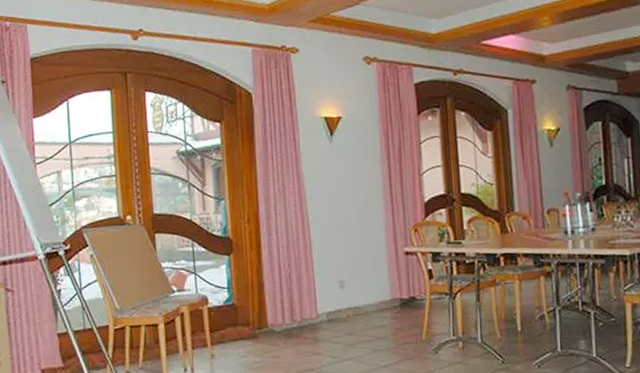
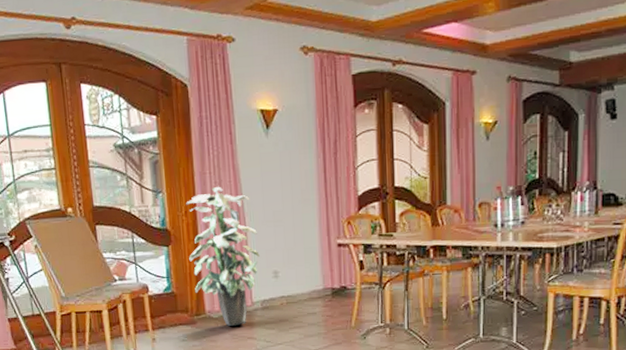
indoor plant: none [249,193,325,340] -> present [186,186,260,326]

